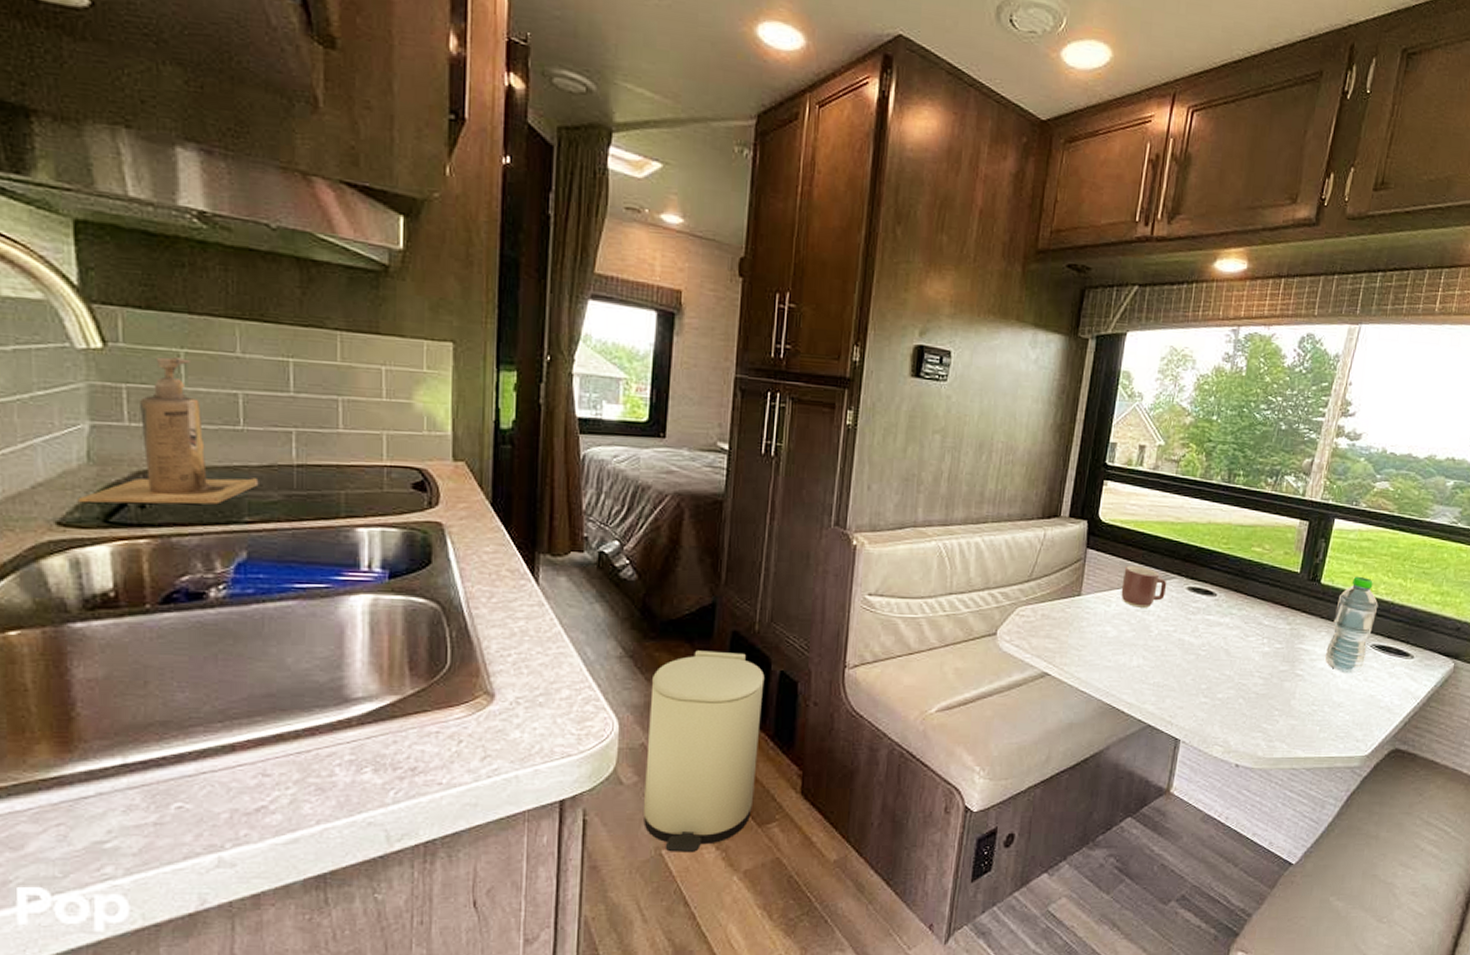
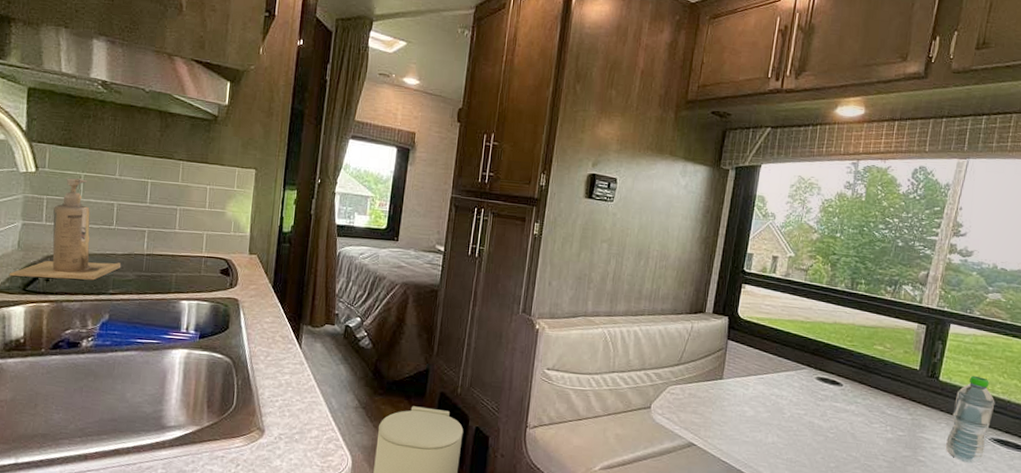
mug: present [1121,565,1167,608] -> none [757,356,798,393]

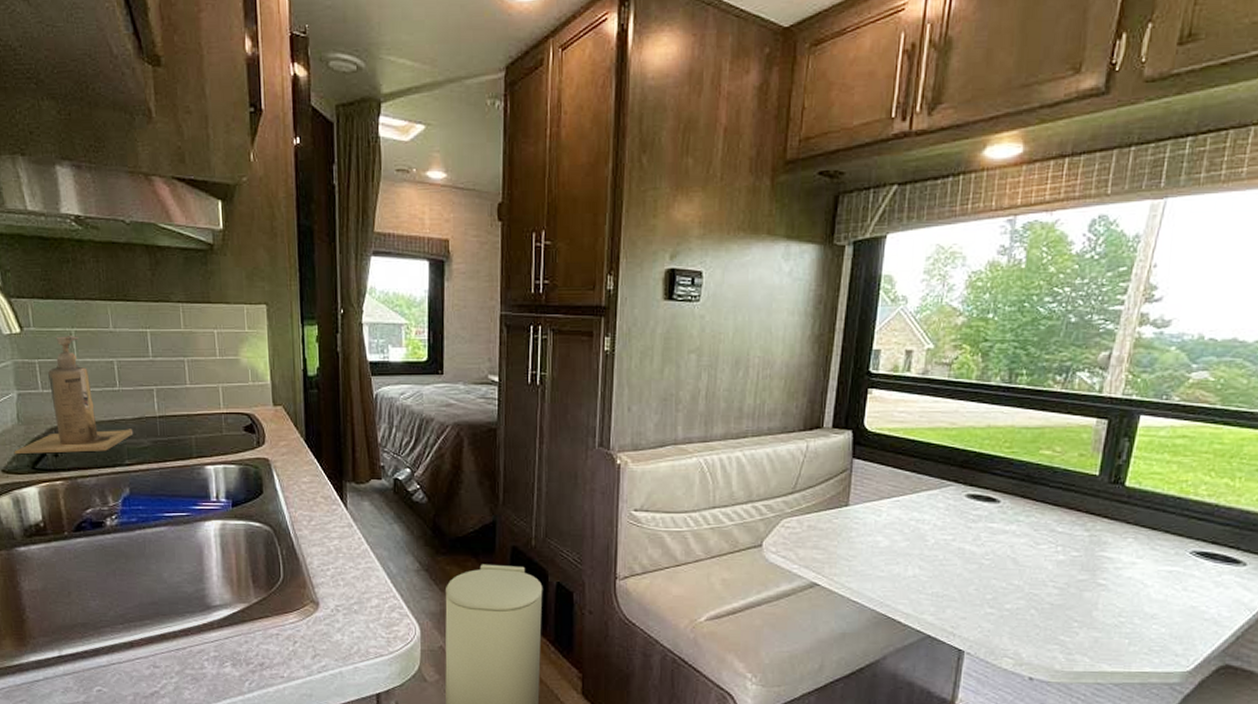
water bottle: present [945,375,995,464] -> none [1132,477,1199,583]

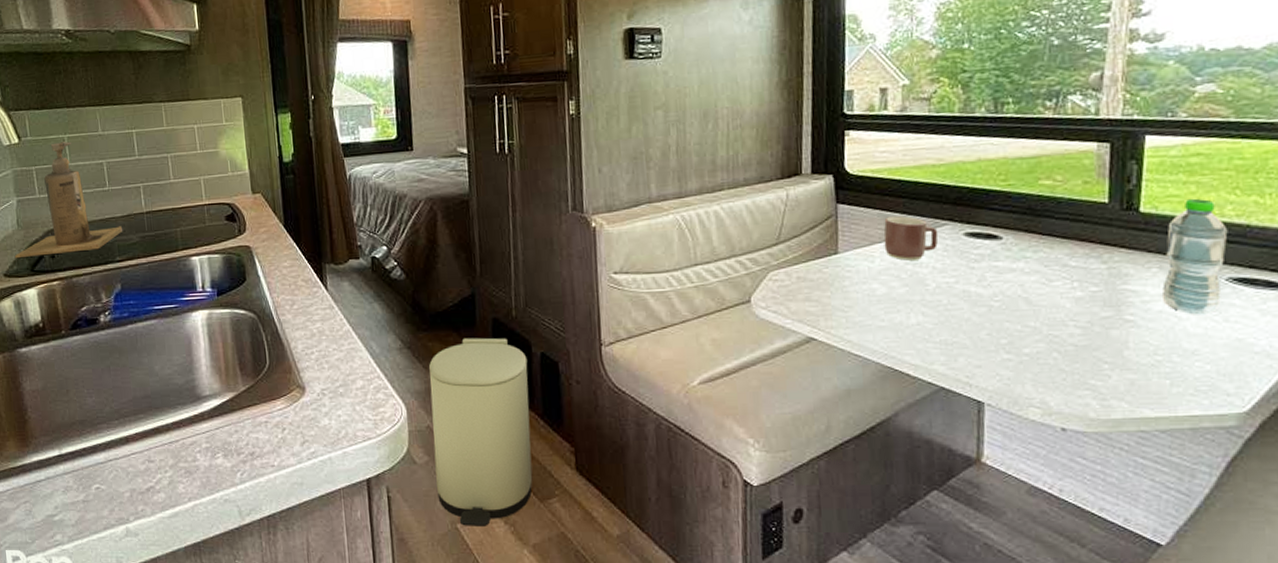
mug: none [892,474,943,517] -> present [883,216,939,261]
water bottle: none [1132,477,1199,583] -> present [1161,198,1228,315]

